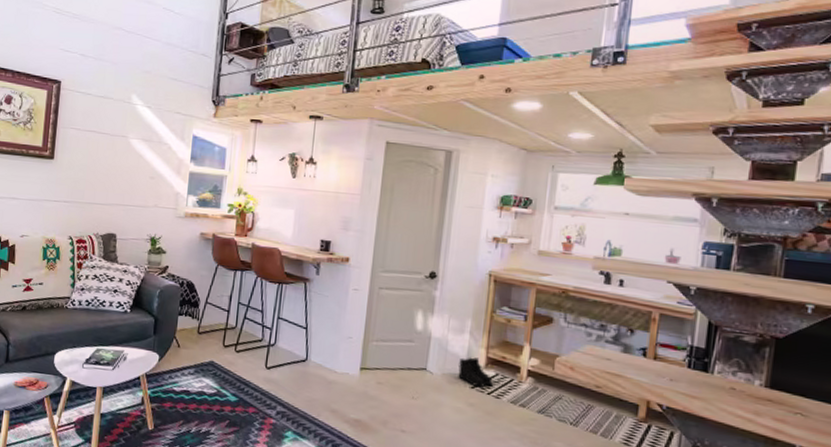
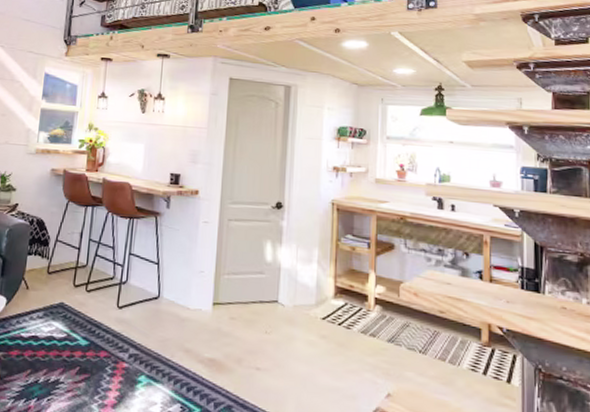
boots: present [458,357,493,387] -> none [309,287,343,318]

